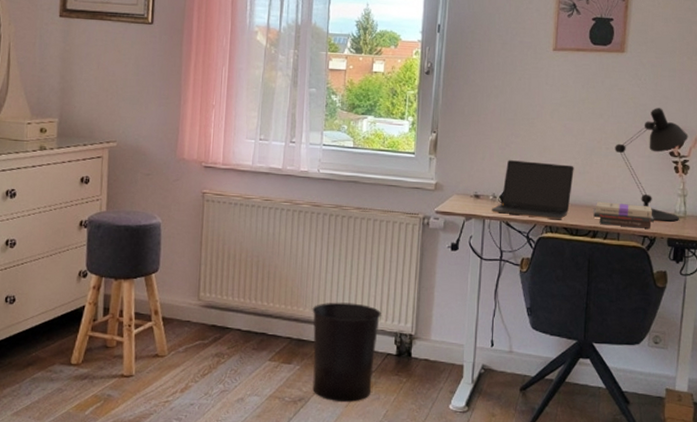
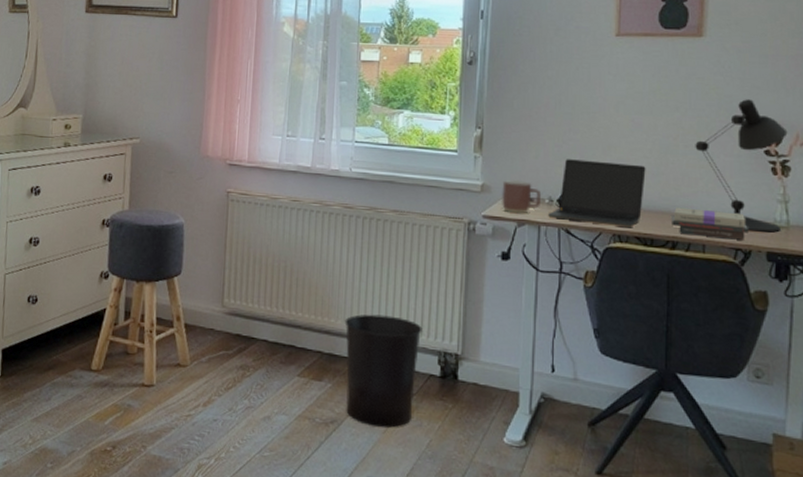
mug: none [451,178,487,210] -> present [501,179,542,214]

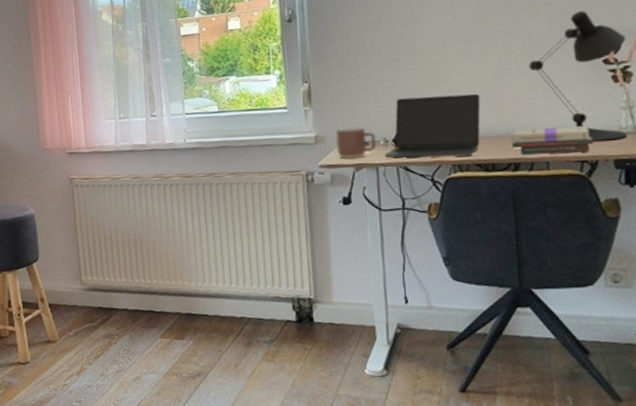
waste bin: present [344,314,422,427] -> none [198,271,274,374]

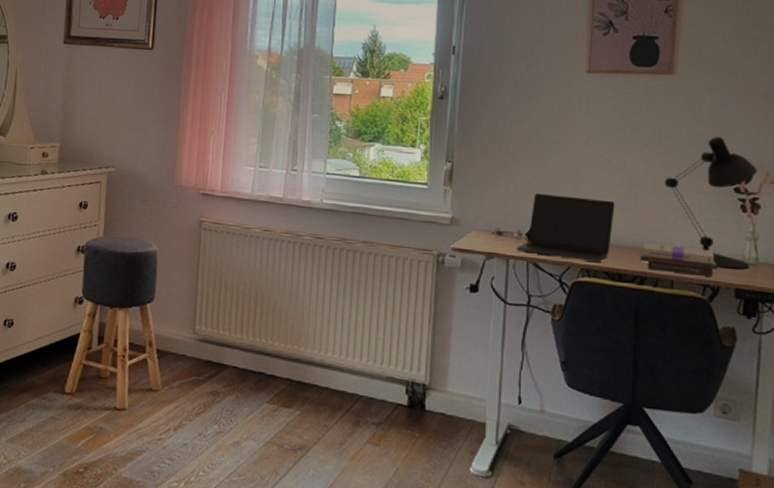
mug: present [335,126,377,159] -> none [470,213,511,248]

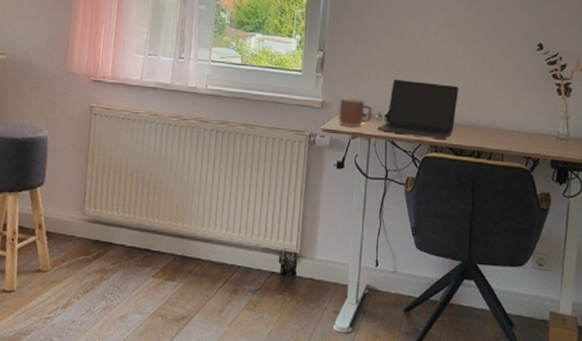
mug: none [470,213,511,248] -> present [338,97,373,128]
books: present [639,243,718,277] -> none [477,122,538,150]
desk lamp: present [664,137,758,270] -> none [498,30,571,144]

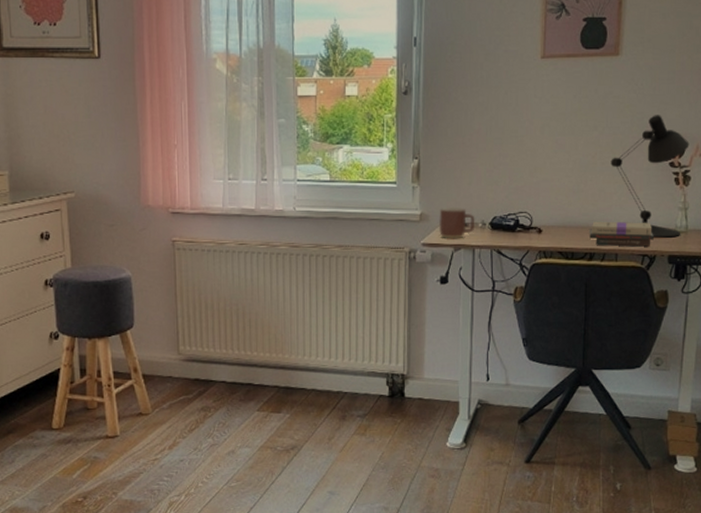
laptop: present [377,79,459,140] -> none [482,183,568,244]
books: none [477,122,538,150] -> present [588,221,655,247]
desk lamp: none [498,30,571,144] -> present [611,115,690,238]

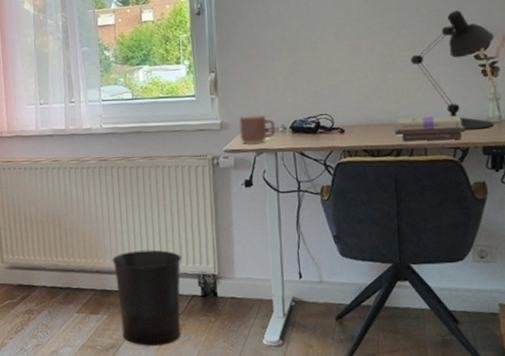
waste bin: none [298,346,371,447] -> present [112,249,182,346]

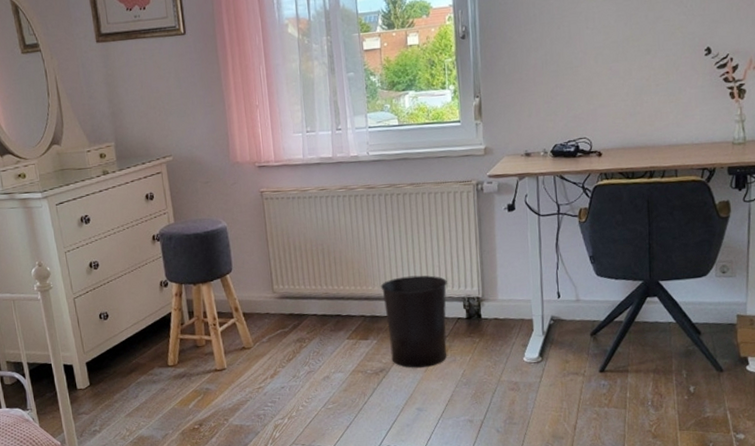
mug: present [239,114,276,144] -> none [502,138,538,169]
books: present [393,115,466,141] -> none [647,137,713,163]
desk lamp: present [410,10,495,130] -> none [665,33,743,152]

